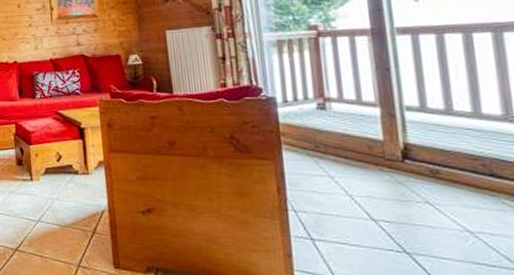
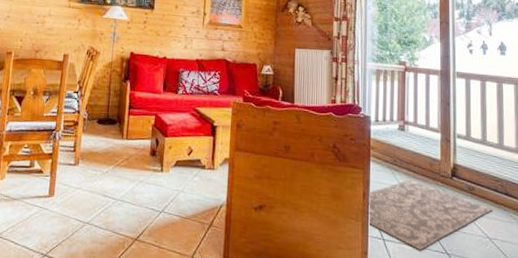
rug: none [285,167,471,251] -> present [367,180,492,251]

